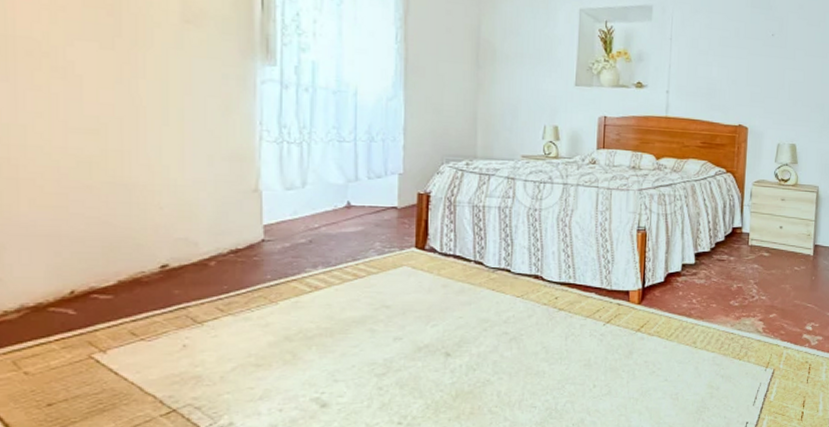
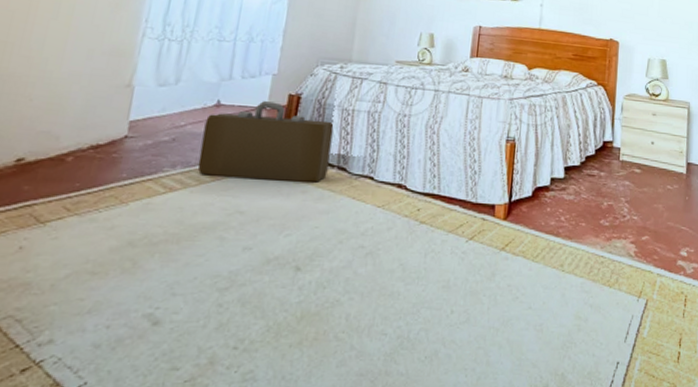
suitcase: none [338,201,466,277] -> present [197,101,334,183]

